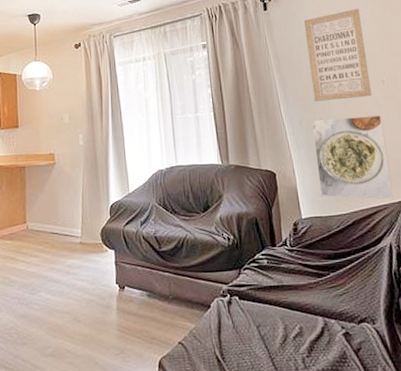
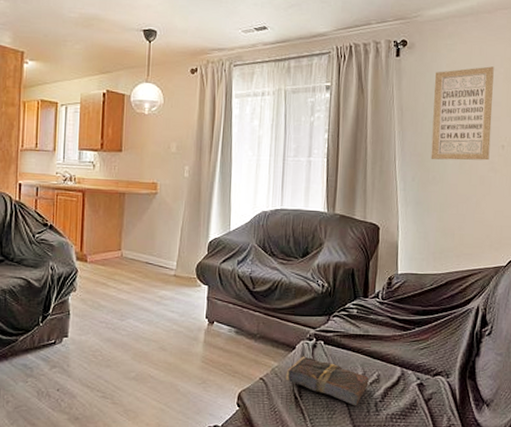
book: none [204,314,292,364] -> present [286,356,369,406]
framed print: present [311,114,393,199] -> none [420,177,495,264]

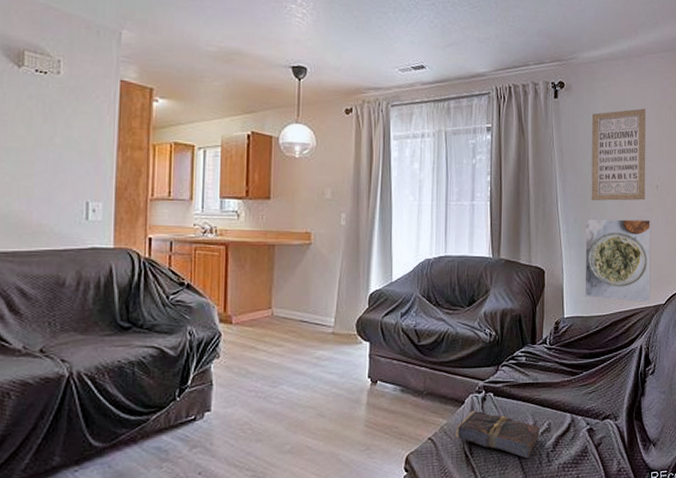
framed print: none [420,177,495,264] -> present [584,219,651,303]

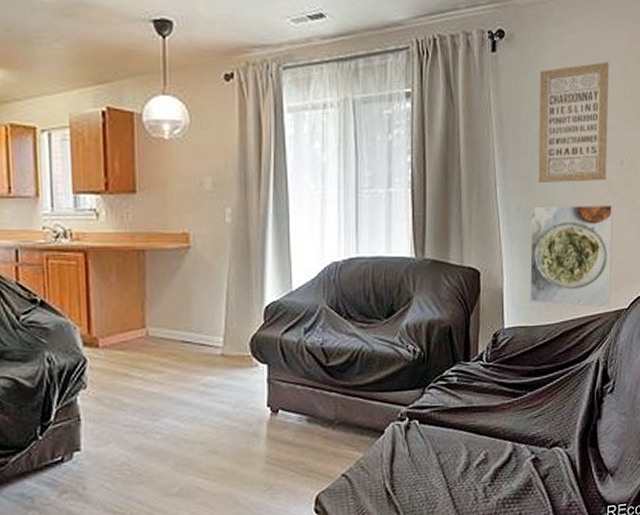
book: present [455,410,540,459] -> none [374,441,475,495]

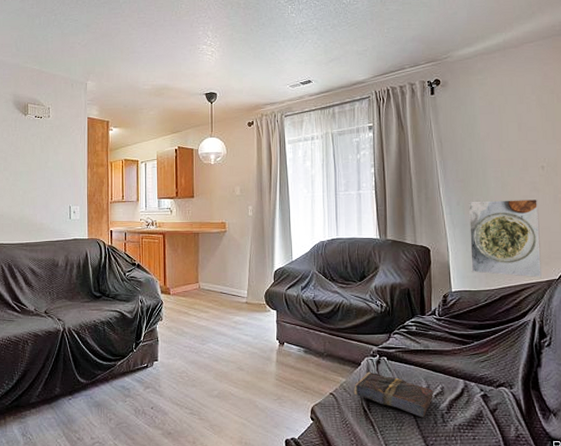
book: none [374,441,475,495] -> present [354,371,433,418]
wall art: present [538,62,609,182] -> none [469,95,530,184]

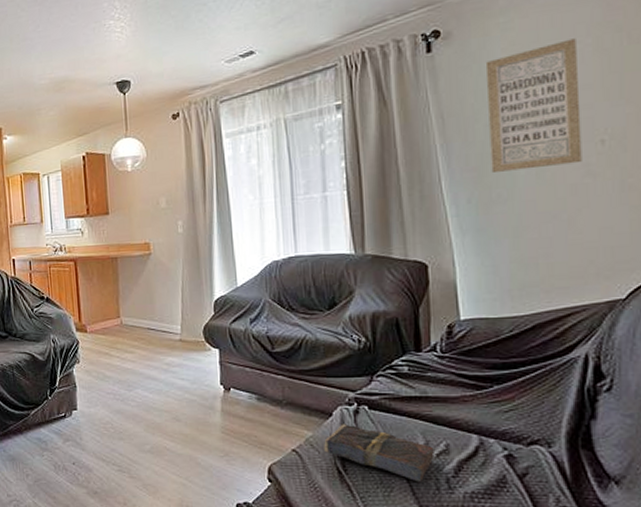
wall art: none [469,95,530,184] -> present [485,38,582,172]
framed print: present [469,198,542,278] -> none [485,187,599,298]

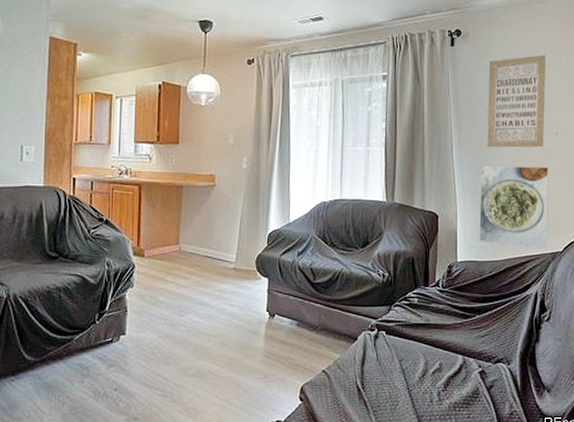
book: present [324,424,434,483] -> none [348,347,431,396]
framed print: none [485,187,599,298] -> present [478,165,550,250]

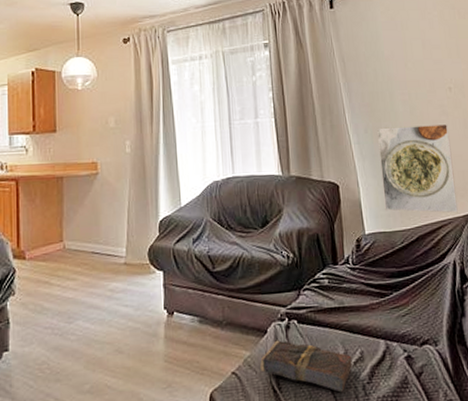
book: none [348,347,431,396] -> present [260,340,353,393]
wall art: present [487,55,546,148] -> none [370,10,439,108]

